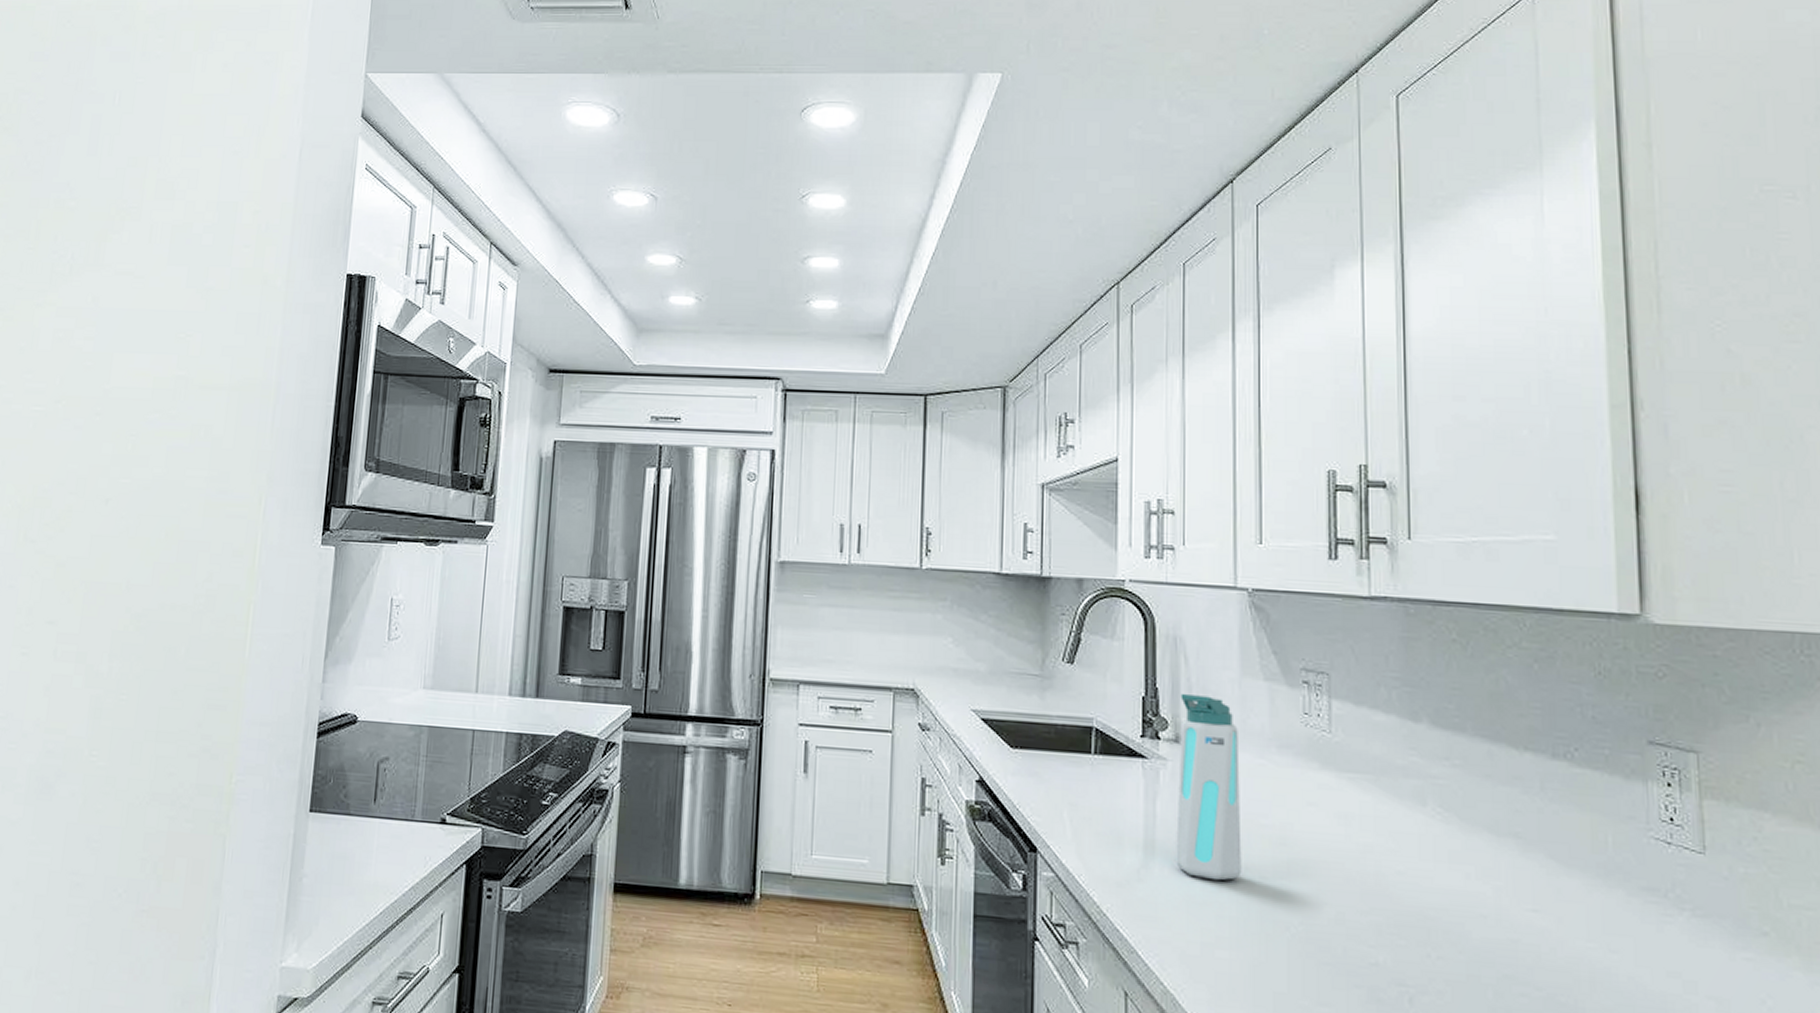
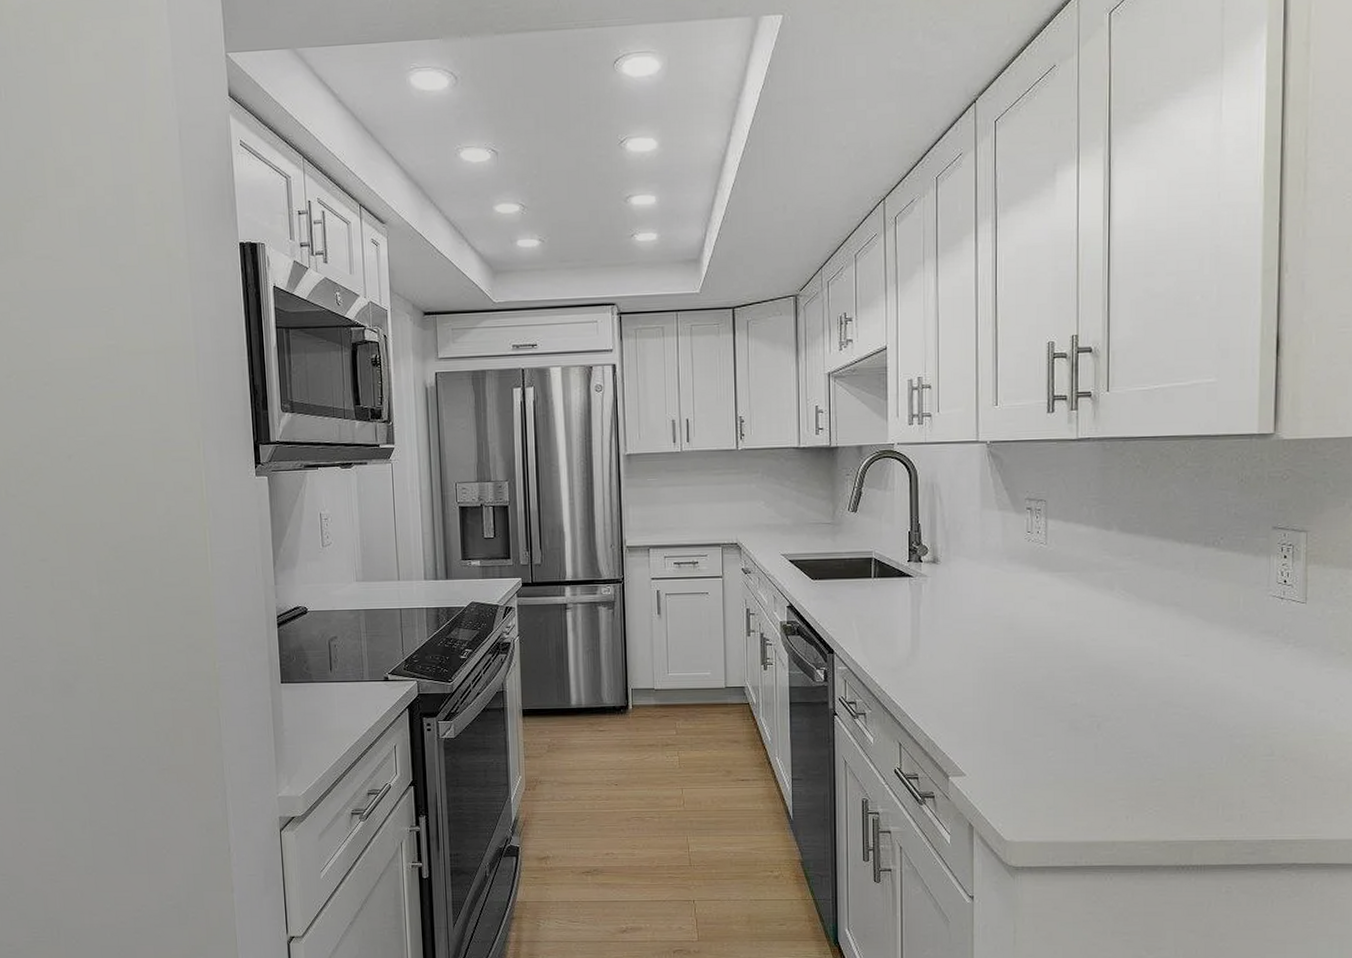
water bottle: present [1176,693,1242,881] -> none [934,526,982,660]

